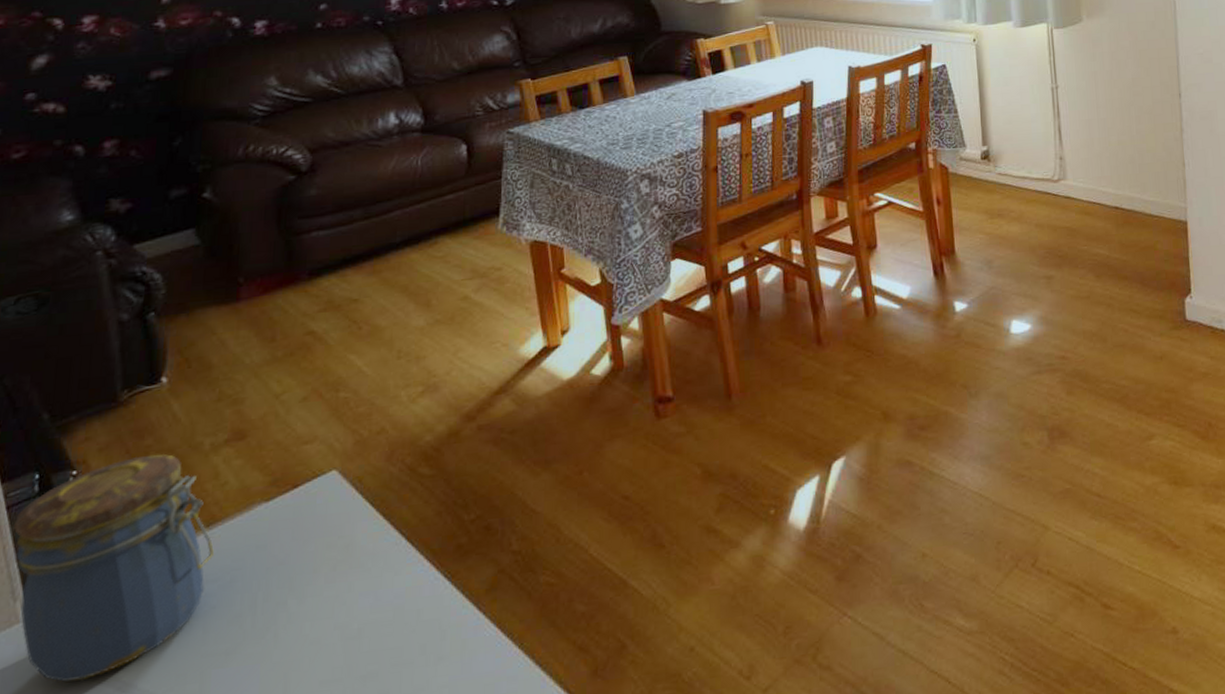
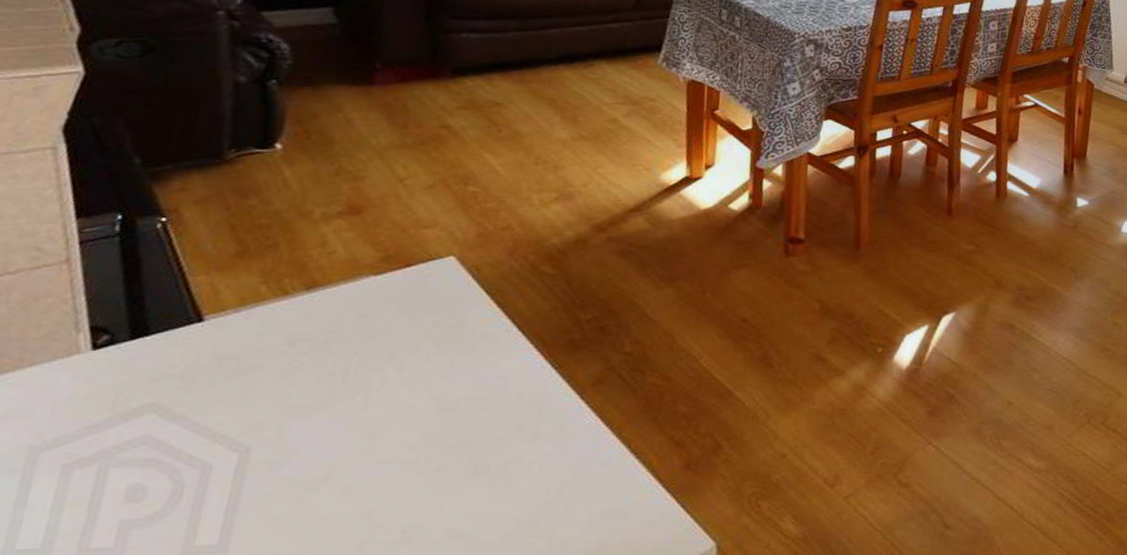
jar: present [14,453,215,682] -> none [83,214,312,416]

